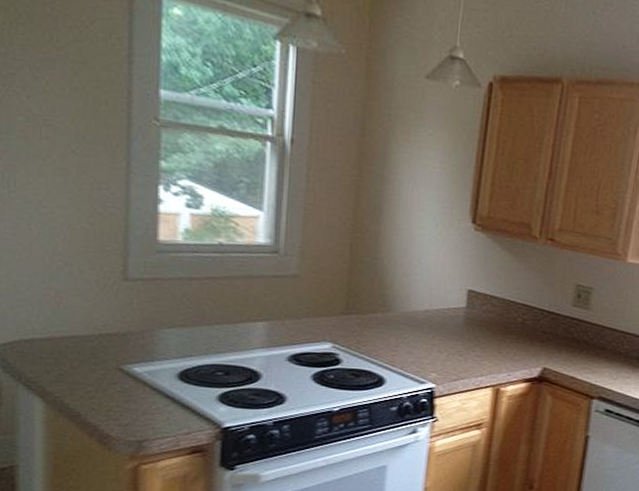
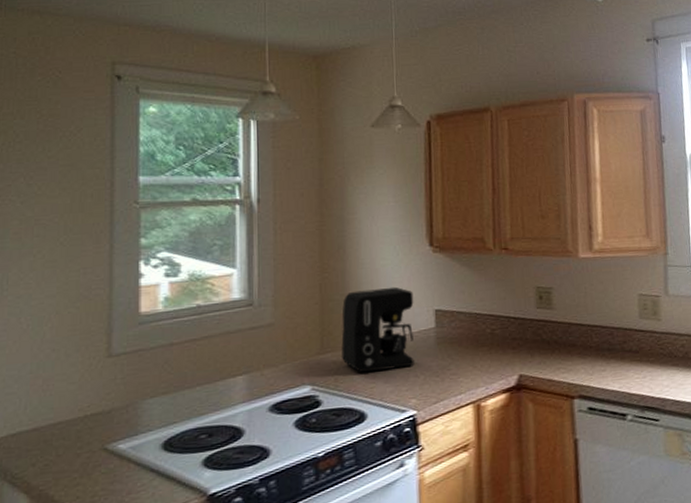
coffee maker: none [366,256,448,342] -> present [341,286,415,373]

